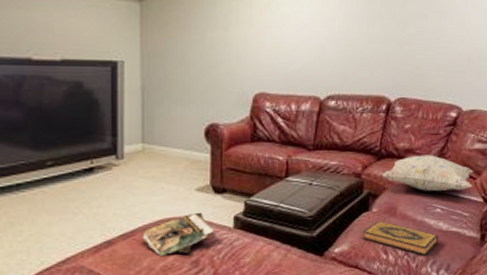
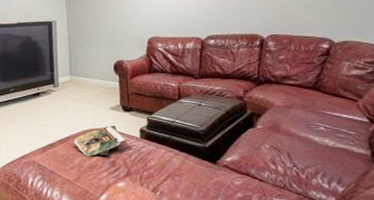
hardback book: present [363,220,439,256] -> none [251,136,327,169]
decorative pillow: present [382,155,473,192] -> none [263,80,355,112]

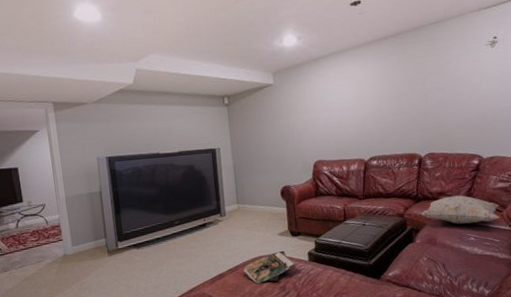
decorative pillow: none [263,80,355,112] -> present [421,195,500,224]

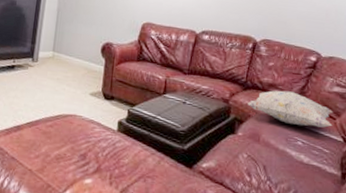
magazine: present [243,250,294,284] -> none [43,113,101,146]

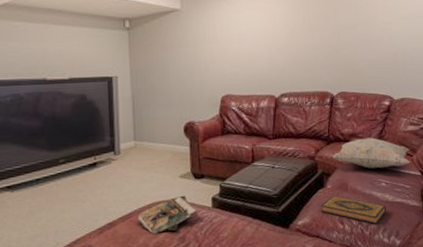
magazine: none [43,113,101,146] -> present [137,195,196,234]
hardback book: none [228,144,301,185] -> present [321,195,387,225]

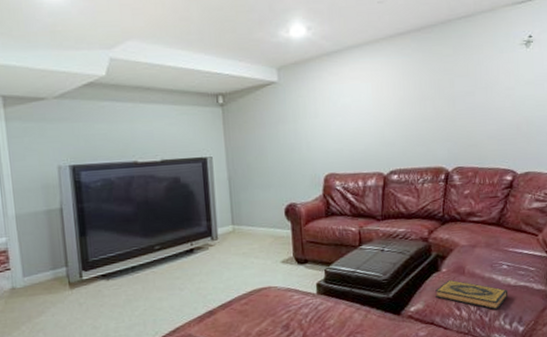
magazine: present [137,195,196,234] -> none [238,281,300,322]
decorative pillow: present [332,137,410,169] -> none [448,216,536,250]

